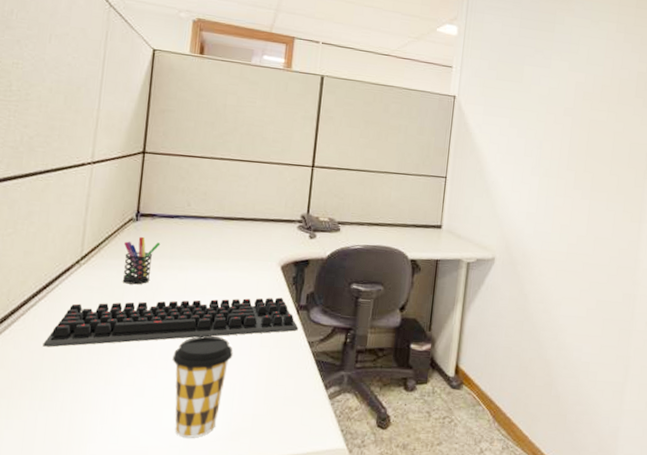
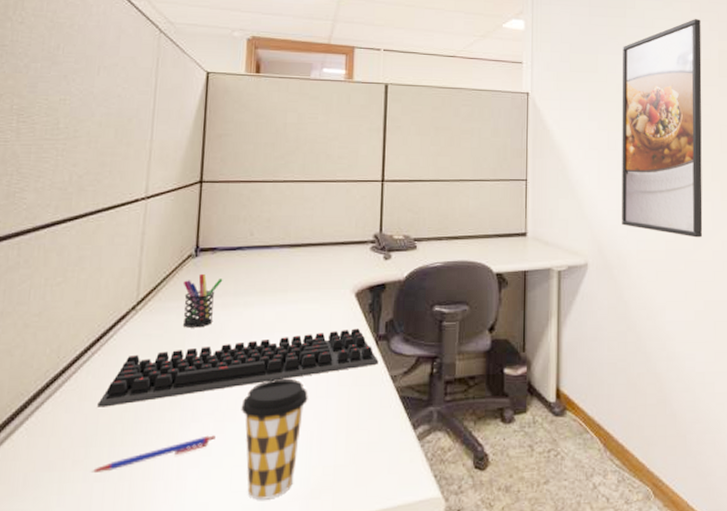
pen: none [35,379,148,403] -> present [90,435,216,473]
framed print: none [530,39,625,244] -> present [622,19,703,238]

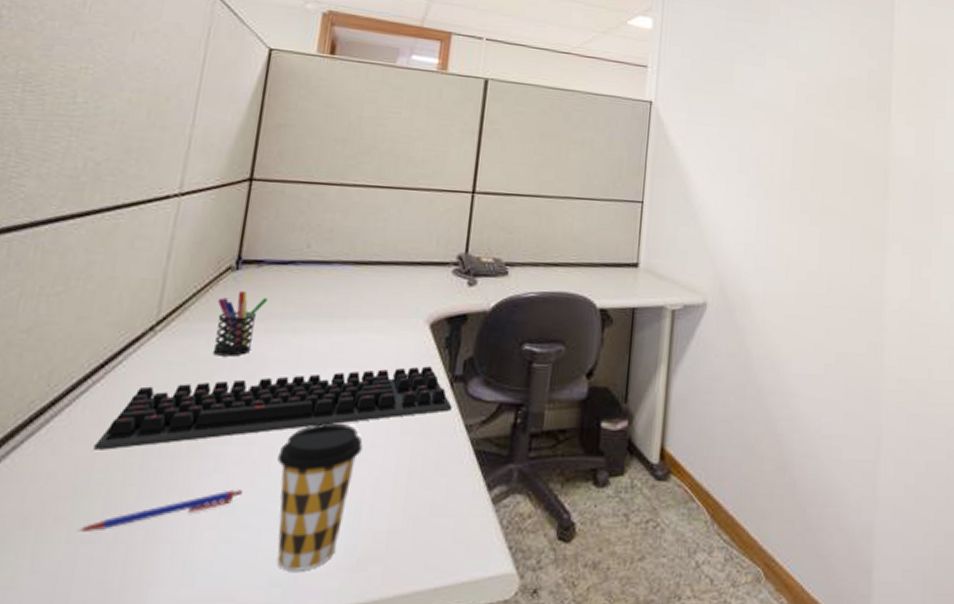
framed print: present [622,19,703,238] -> none [748,32,851,281]

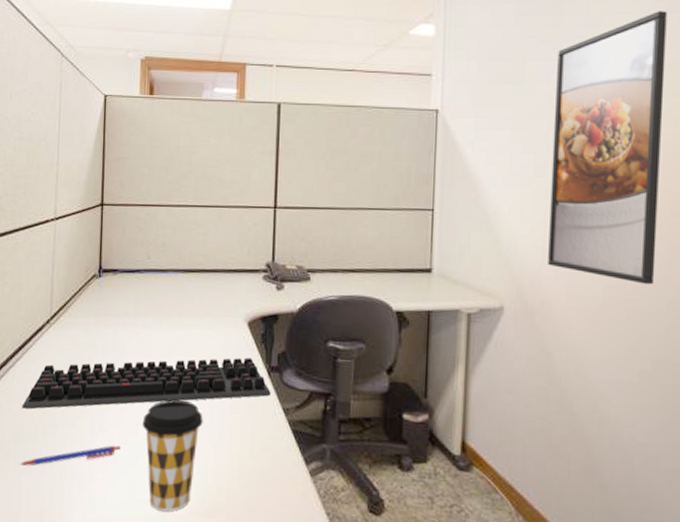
pen holder: present [212,290,269,357] -> none [89,293,124,345]
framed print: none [748,32,851,281] -> present [548,11,667,285]

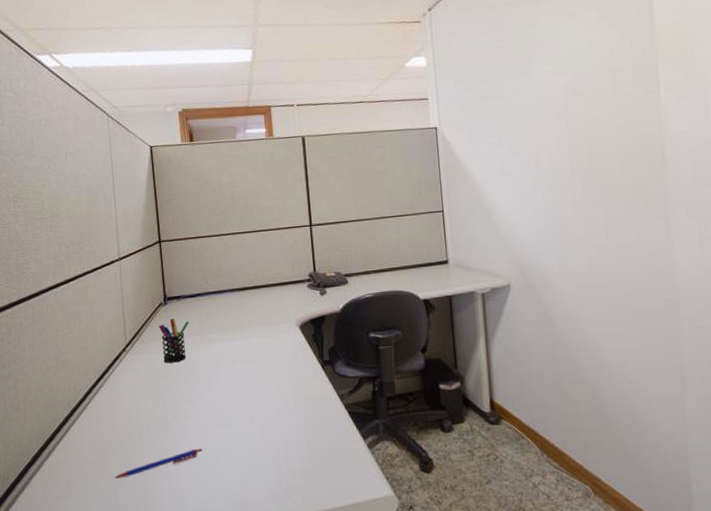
computer keyboard: present [22,357,271,410] -> none [110,356,327,429]
pen holder: none [89,293,124,345] -> present [158,318,189,363]
coffee cup: present [142,399,203,512] -> none [218,400,272,499]
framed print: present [548,11,667,285] -> none [528,27,627,251]

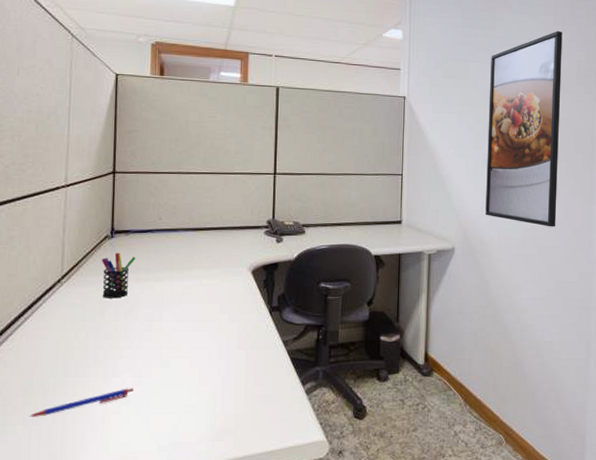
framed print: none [528,27,627,251] -> present [485,31,563,227]

